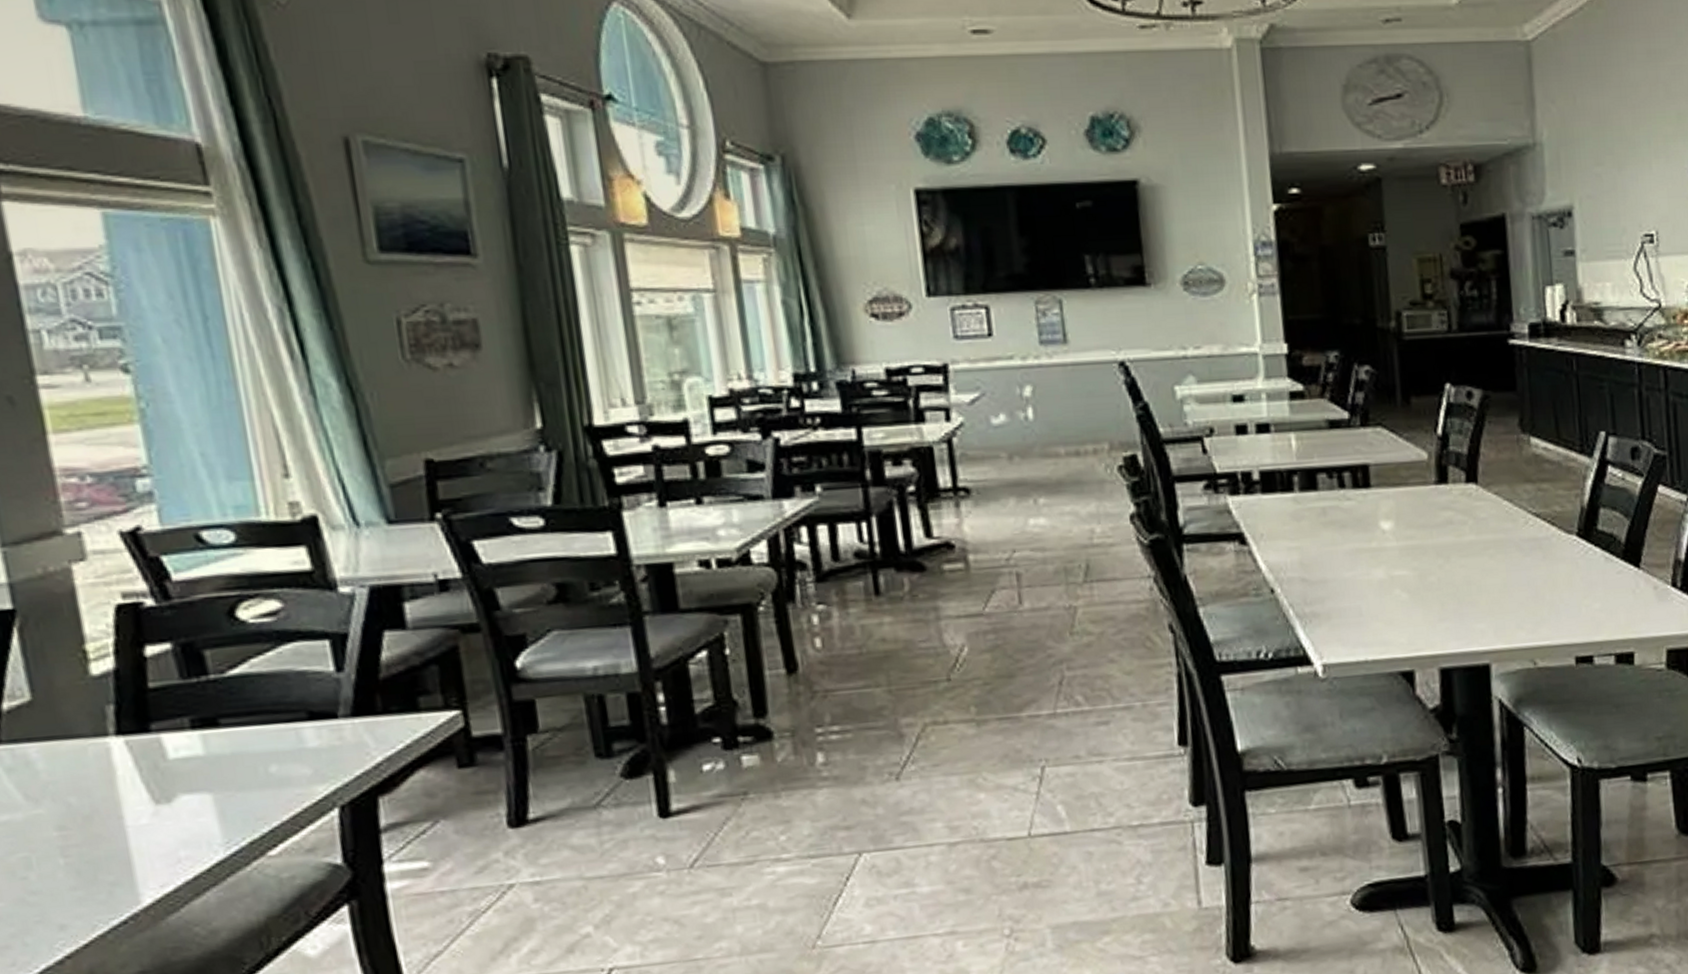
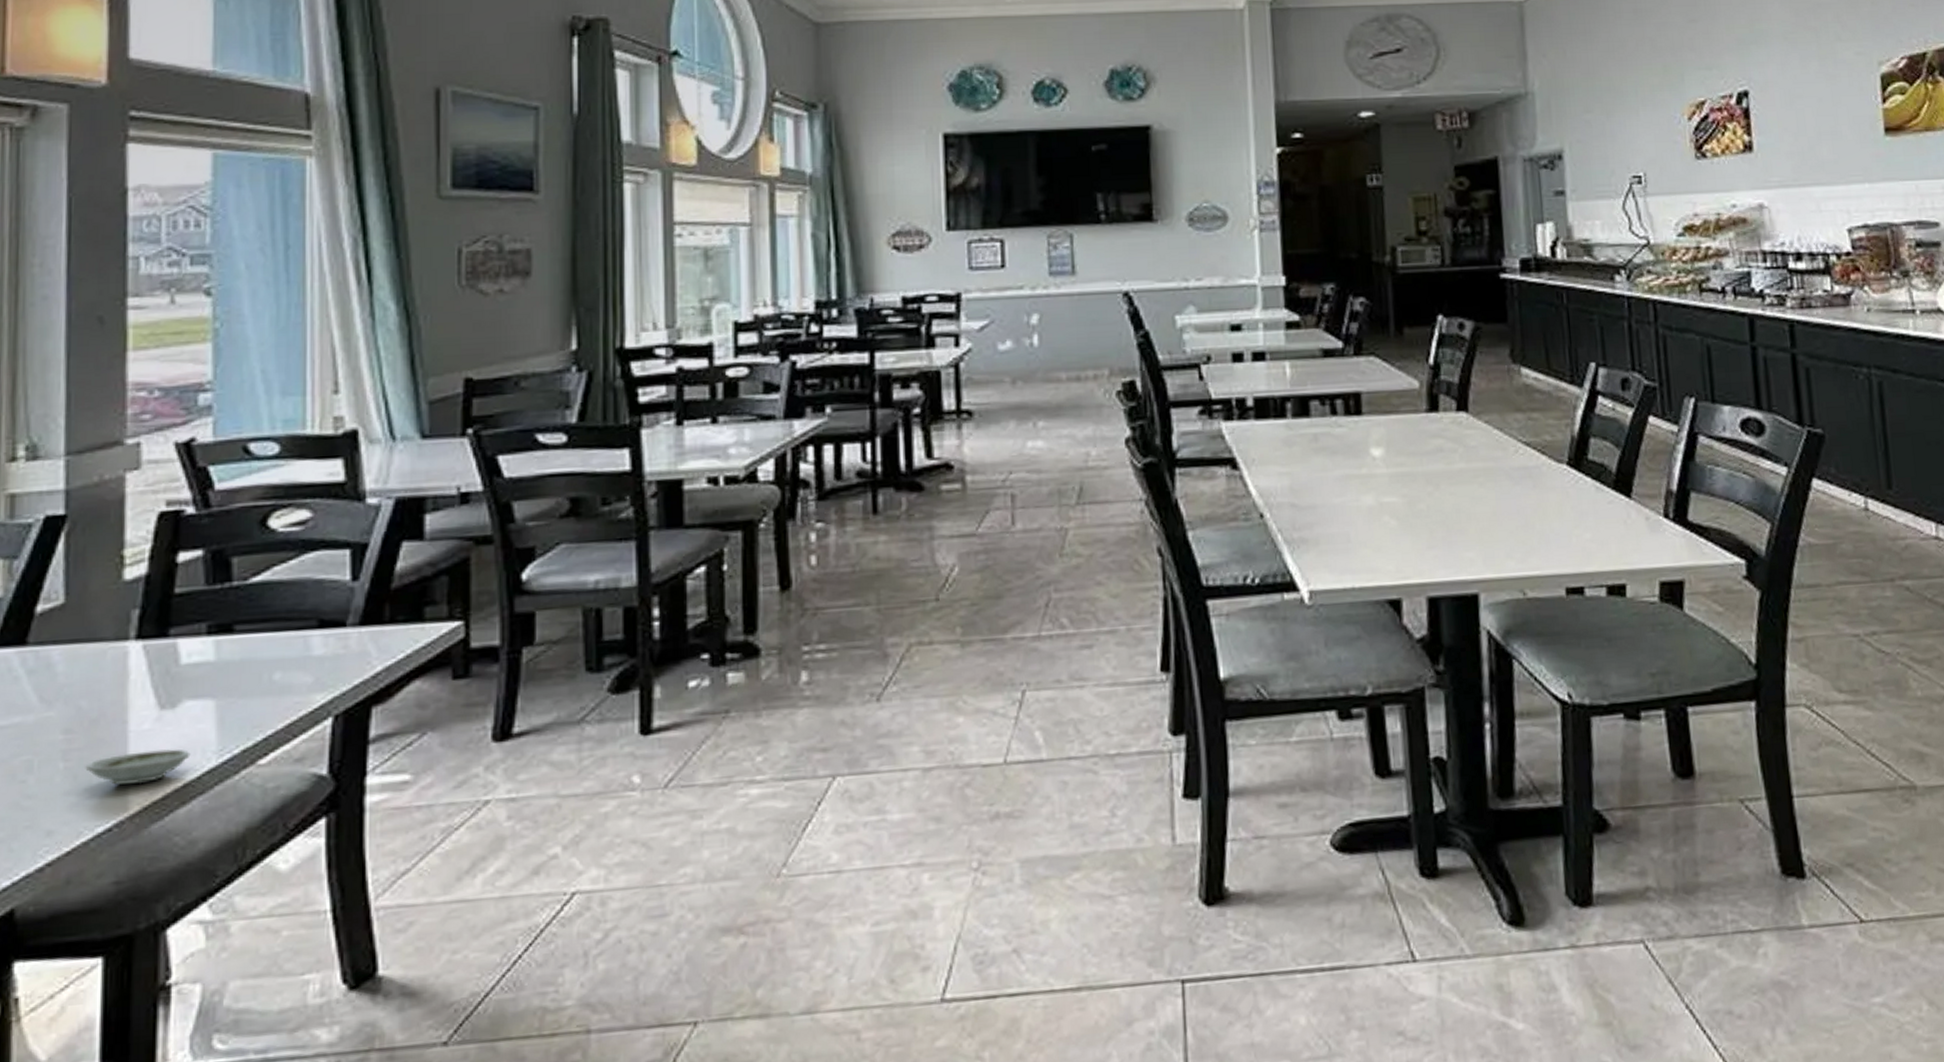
saucer: none [87,842,196,880] -> present [85,749,191,786]

